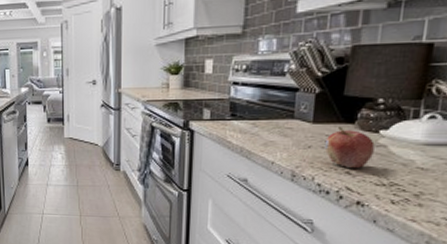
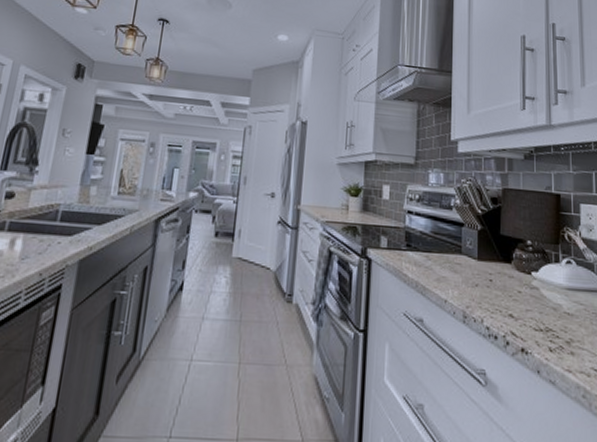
fruit: present [324,127,375,168] -> none [489,266,529,311]

